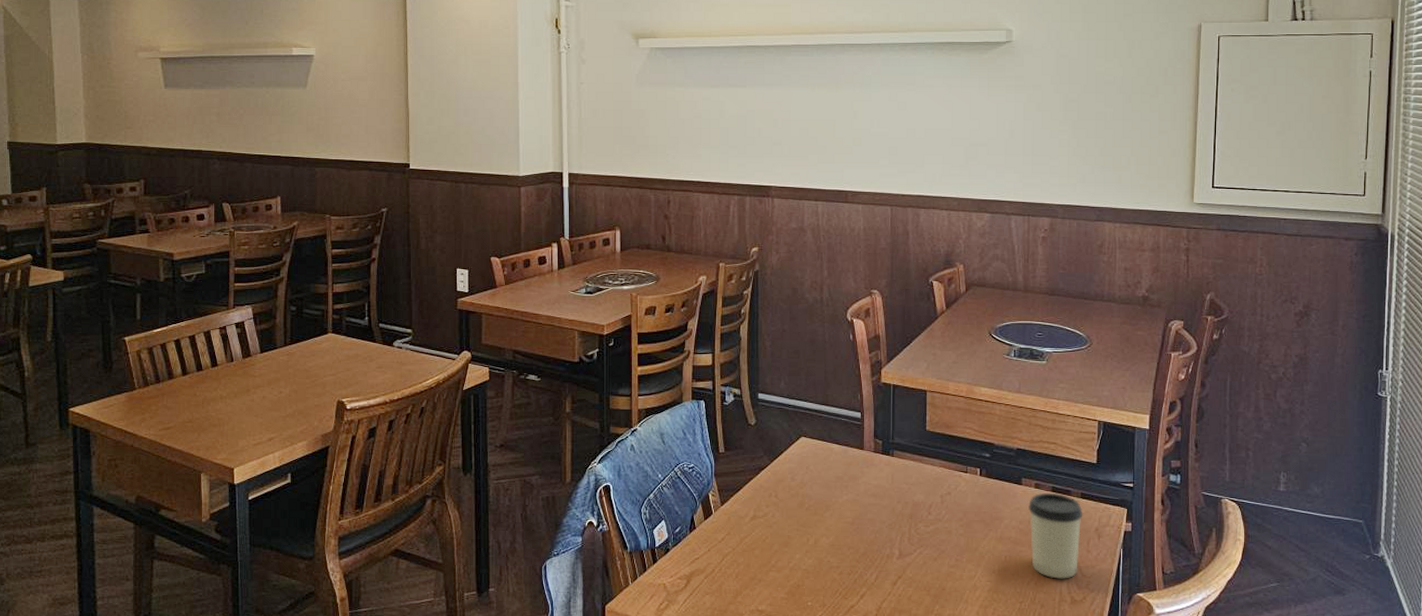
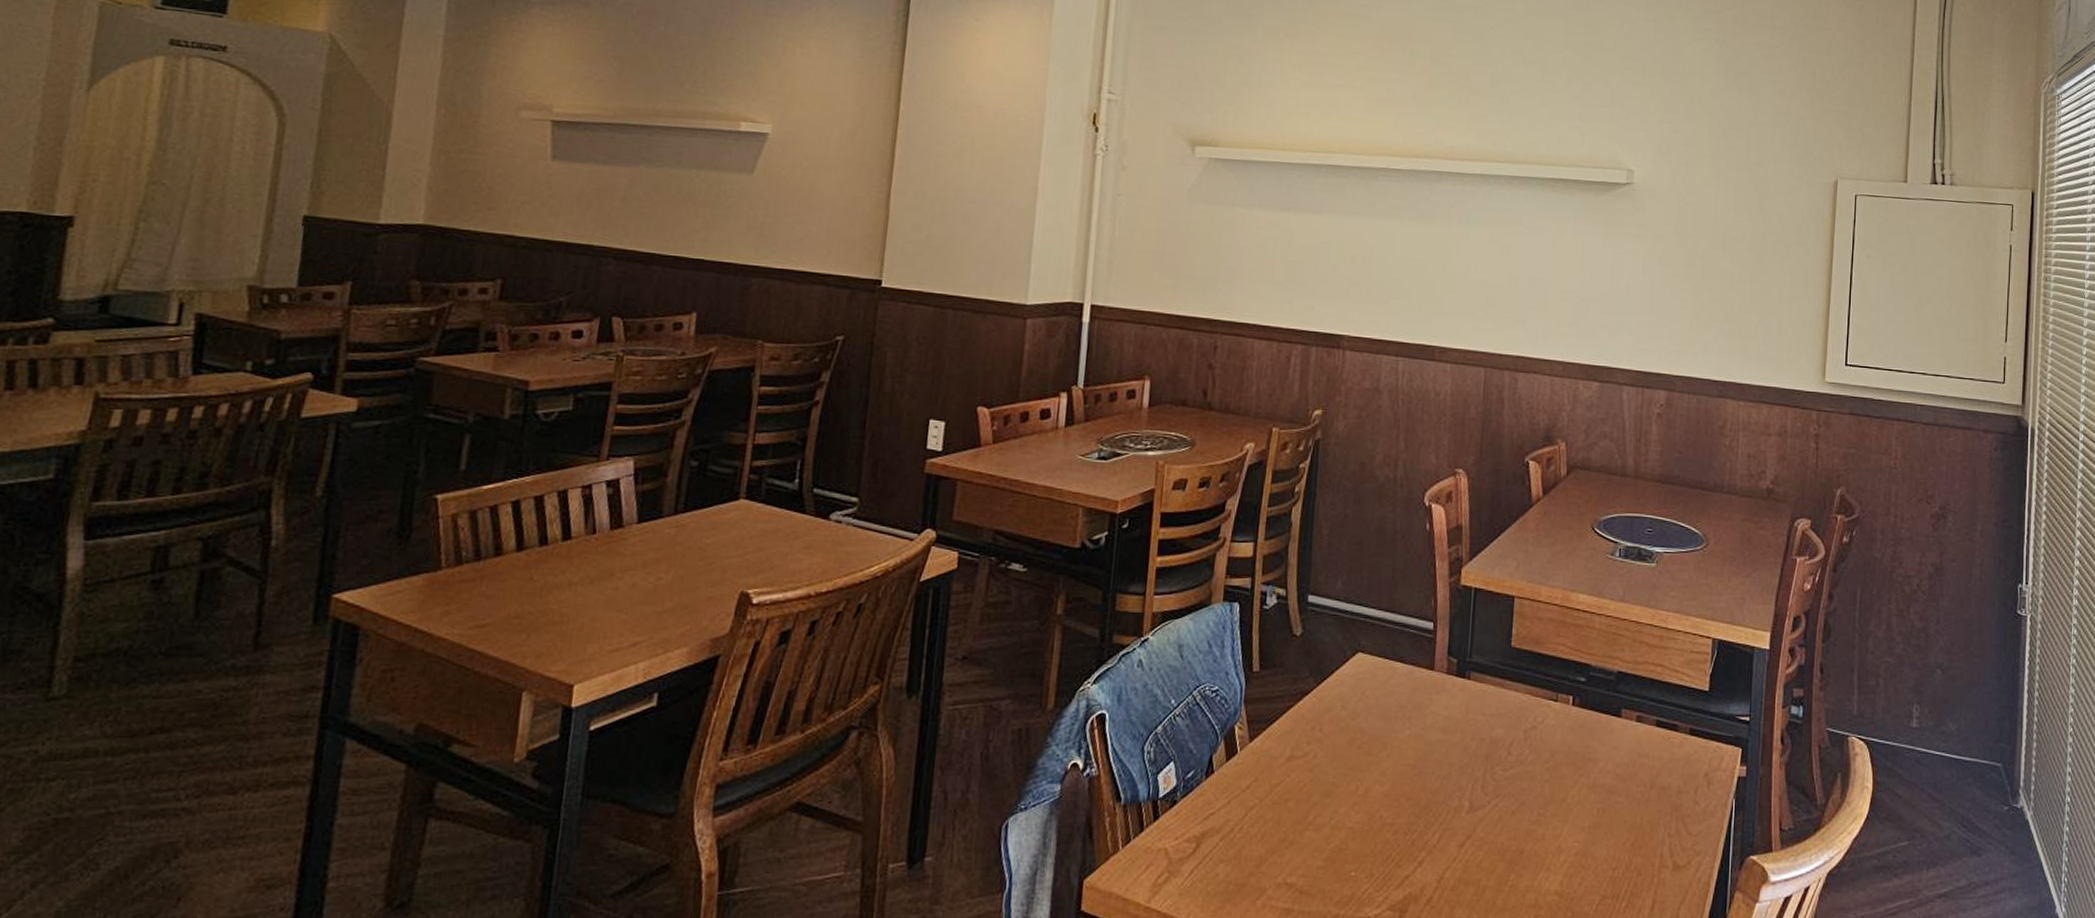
cup: present [1028,492,1083,579] -> none [1628,727,1691,838]

